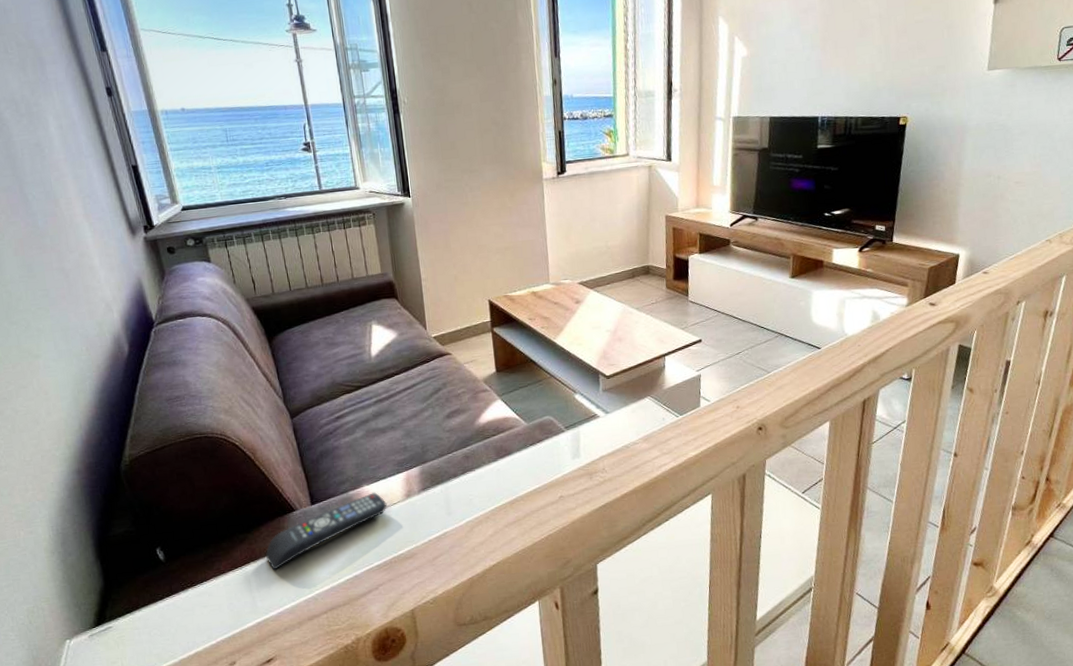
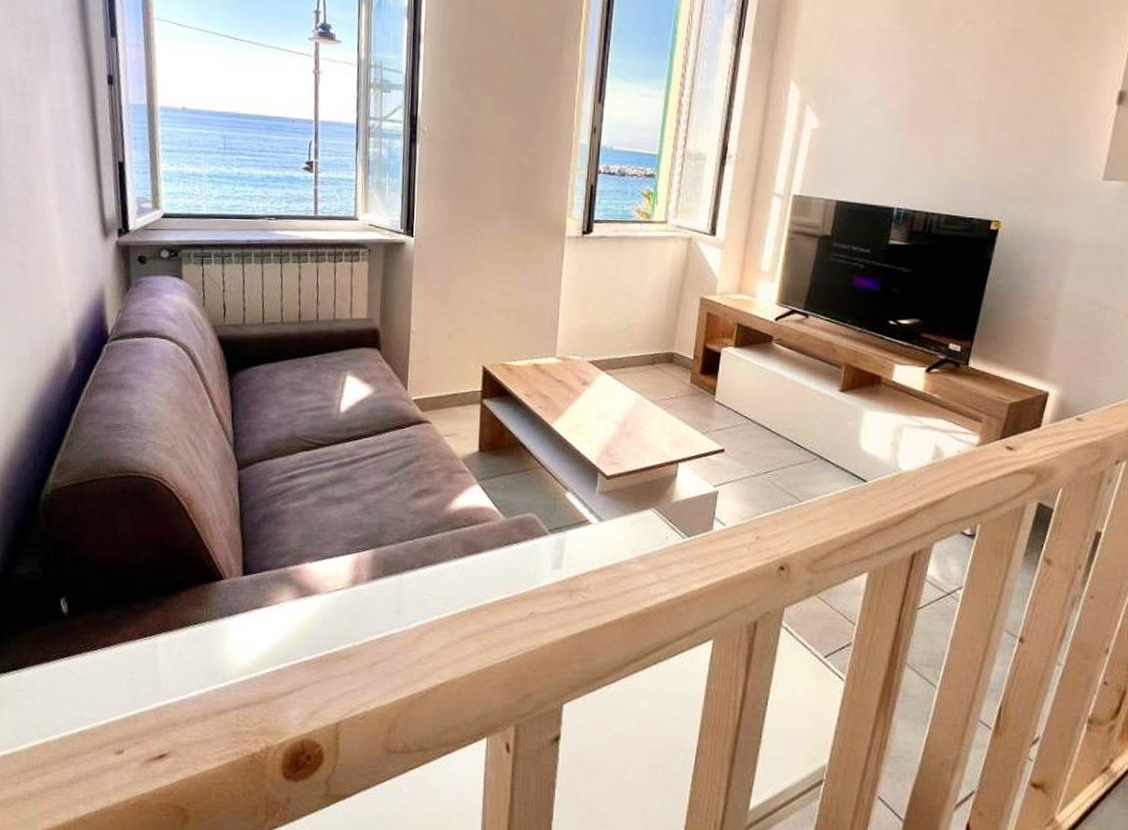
remote control: present [266,492,387,570] -> none [181,572,329,647]

